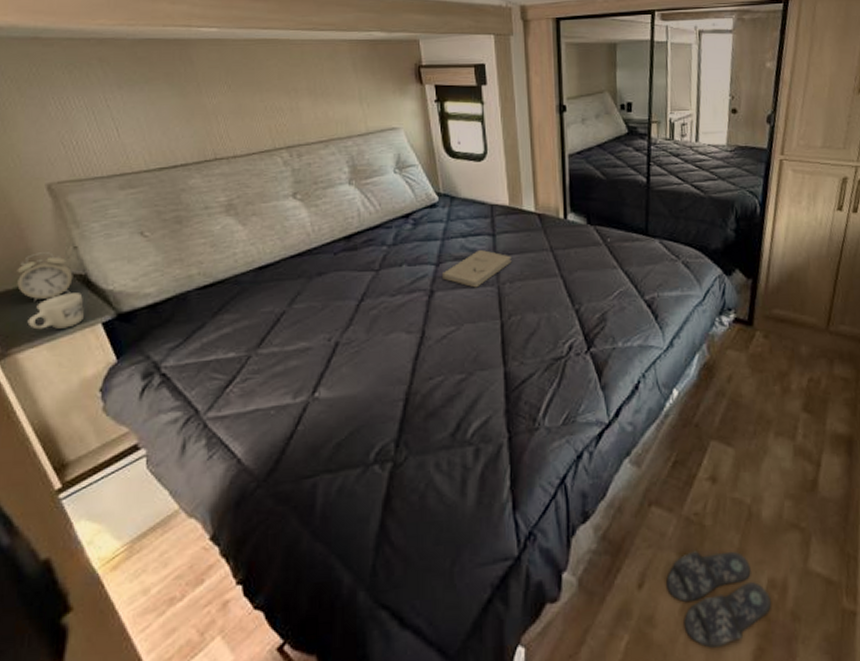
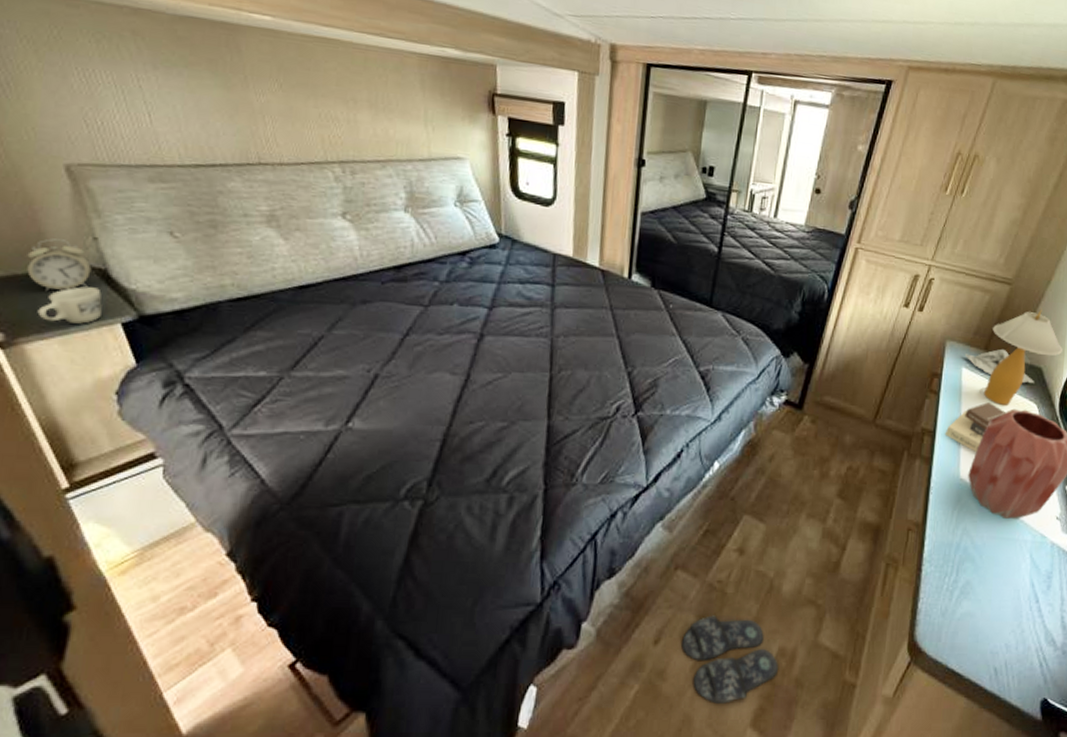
book: present [441,249,512,288] -> none [493,298,569,337]

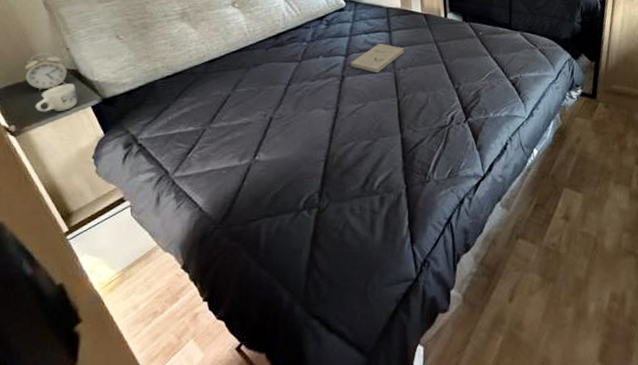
book: none [493,298,569,337] -> present [350,43,404,73]
slippers: present [682,615,778,704] -> none [531,272,613,346]

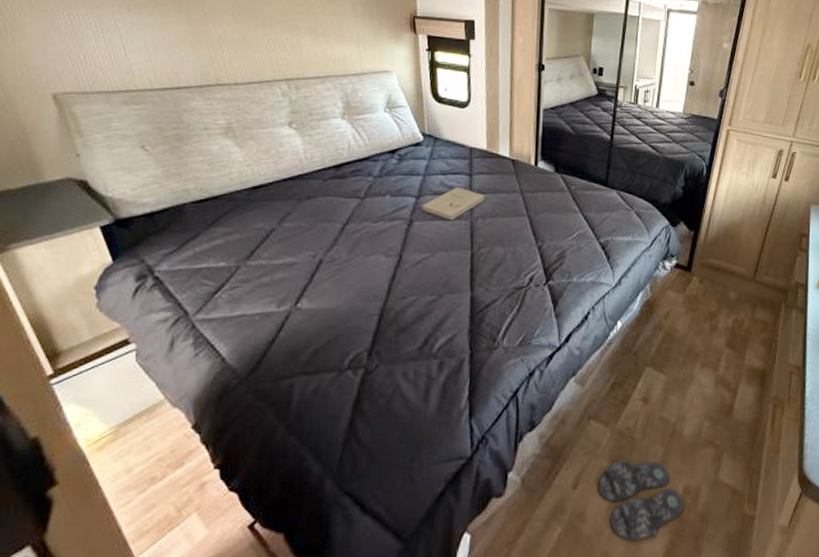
alarm clock: present [24,53,67,92] -> none [19,157,75,203]
mug: present [35,83,78,113] -> none [27,197,84,229]
slippers: none [531,272,613,346] -> present [598,460,684,541]

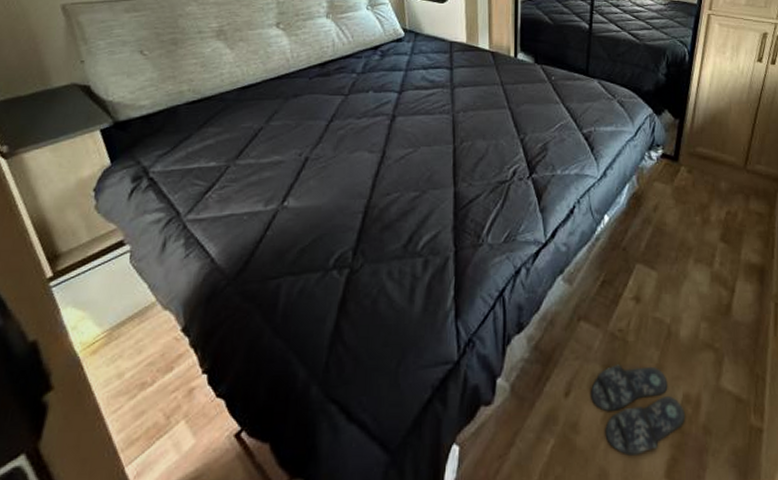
book: present [421,186,485,221] -> none [403,80,466,115]

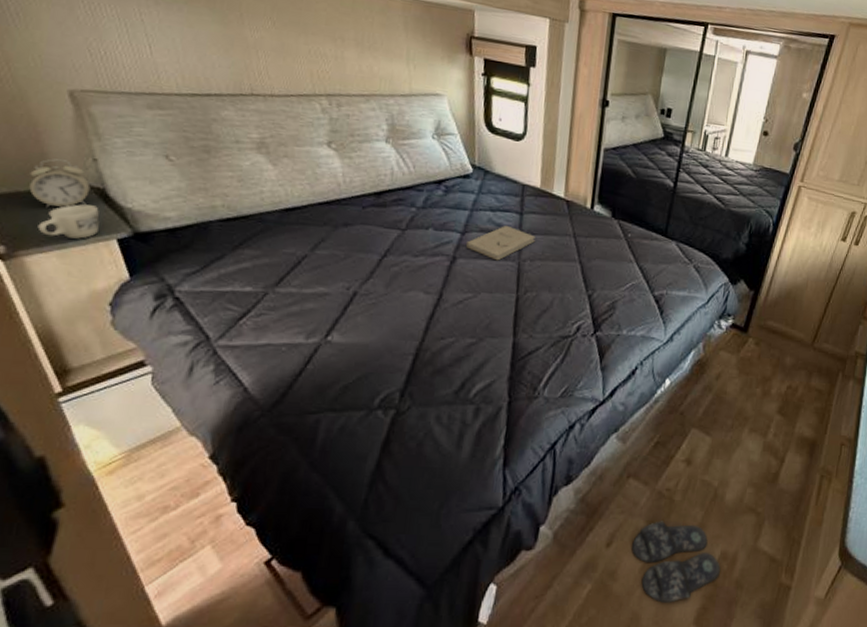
alarm clock: none [28,64,79,108] -> present [29,158,91,208]
mug: none [34,102,86,133] -> present [37,204,100,239]
book: none [403,80,466,115] -> present [465,225,535,261]

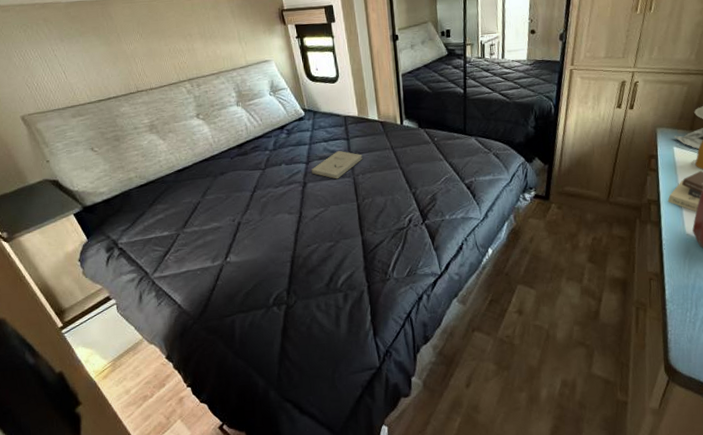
alarm clock: present [29,158,91,208] -> none [10,165,50,201]
mug: present [37,204,100,239] -> none [23,193,61,220]
slippers: present [632,521,720,603] -> none [487,361,564,426]

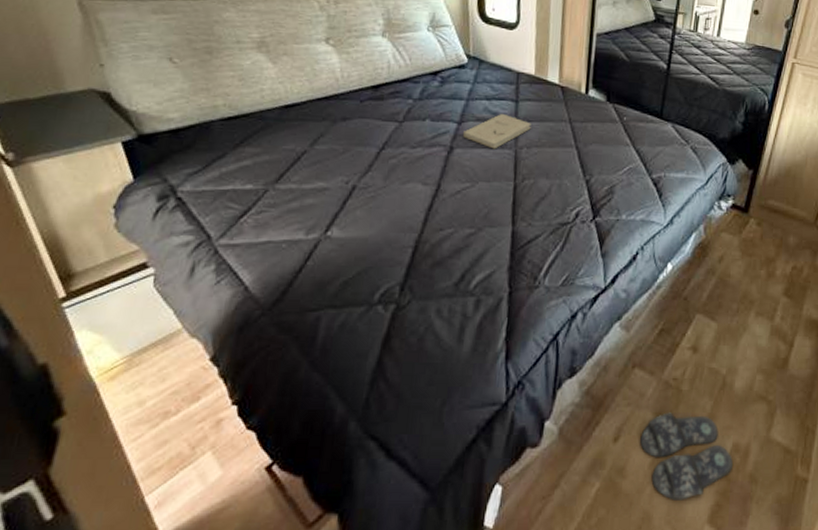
slippers: none [487,361,564,426] -> present [640,412,733,501]

